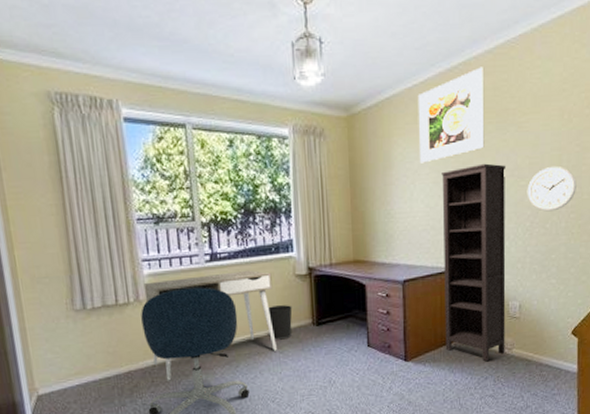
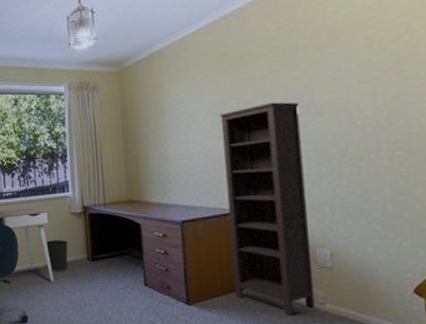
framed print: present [417,67,485,164] -> none [189,9,270,107]
wall clock: present [527,167,576,212] -> none [329,99,401,149]

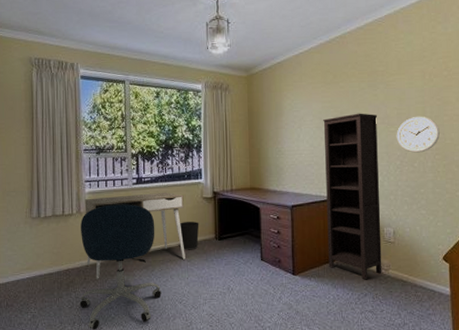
wall clock: none [329,99,401,149] -> present [396,117,440,153]

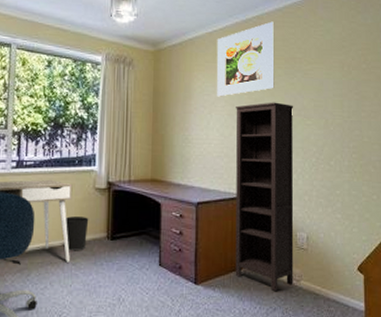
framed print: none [303,39,359,112] -> present [216,21,275,97]
wall clock: present [396,117,440,153] -> none [312,110,357,150]

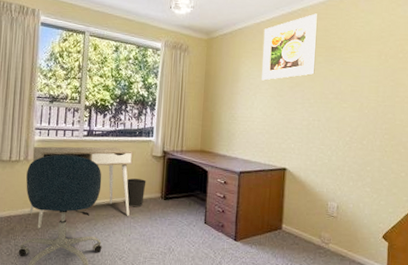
bookcase: present [235,102,294,291] -> none [270,86,332,251]

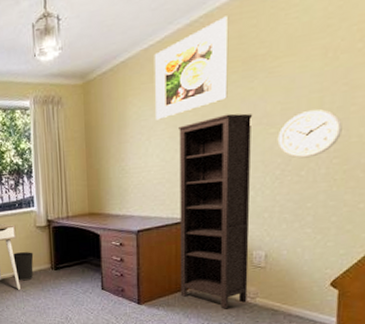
bookcase: none [270,86,332,251] -> present [179,113,253,308]
wall clock: none [348,95,391,131] -> present [277,109,342,159]

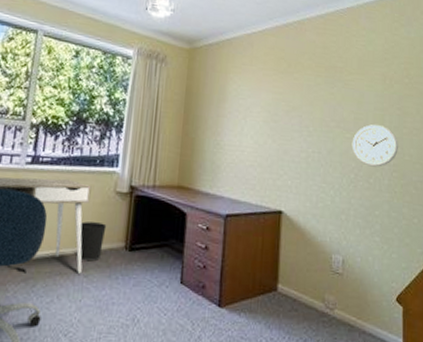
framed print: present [154,16,229,120] -> none [253,27,316,102]
bookcase: present [179,113,253,308] -> none [263,111,333,319]

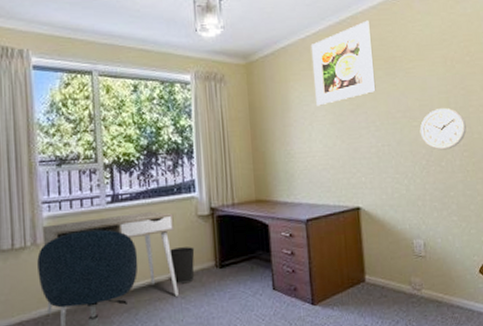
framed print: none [253,27,316,102] -> present [311,20,376,106]

